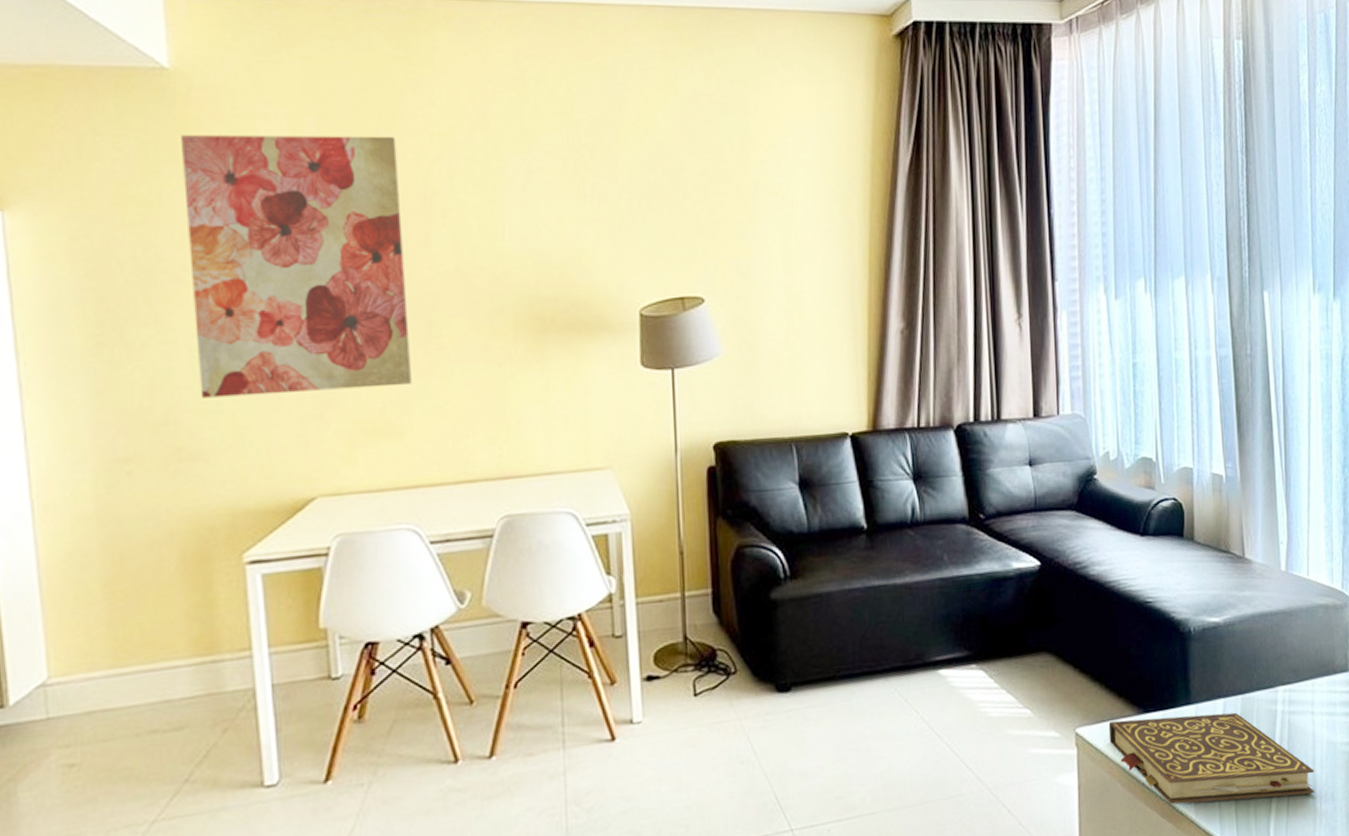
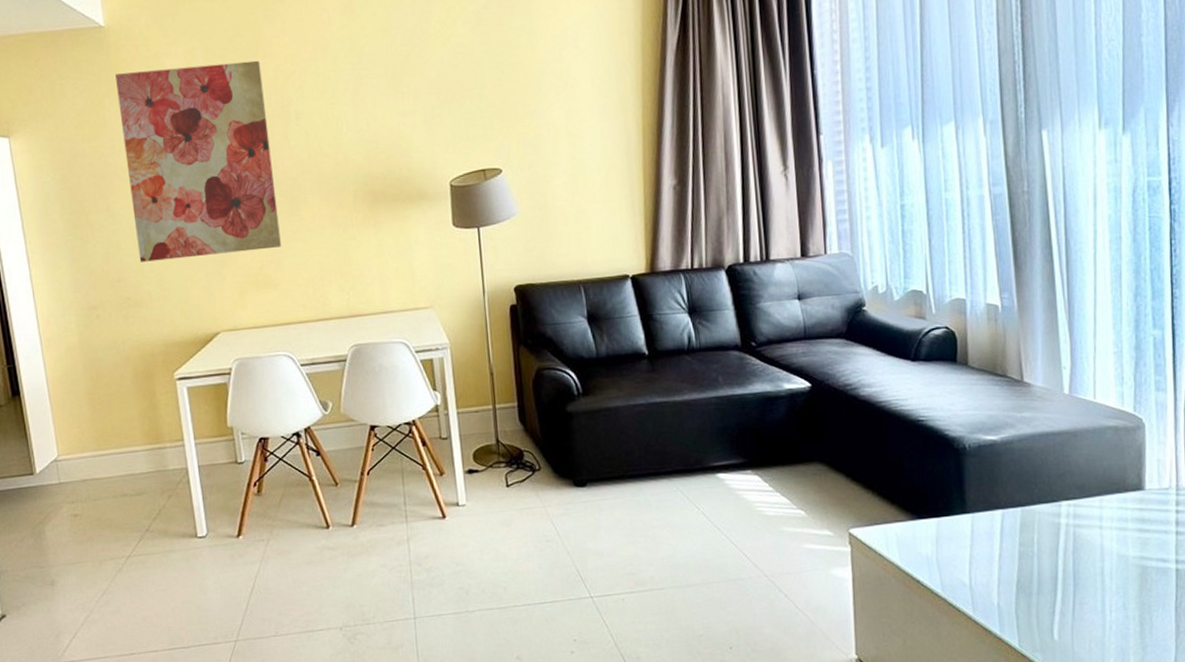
book: present [1108,712,1315,805] -> none [881,522,1104,603]

